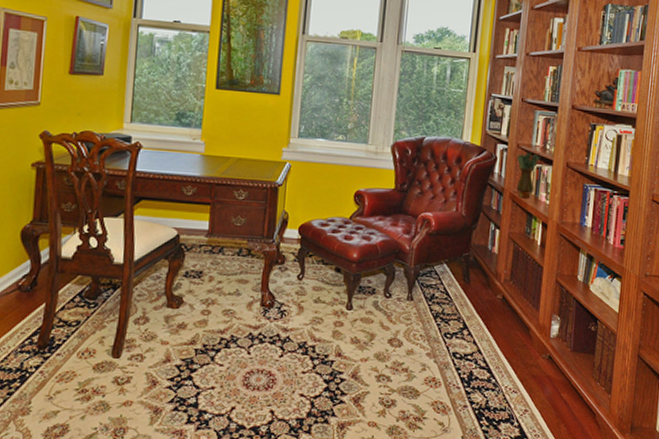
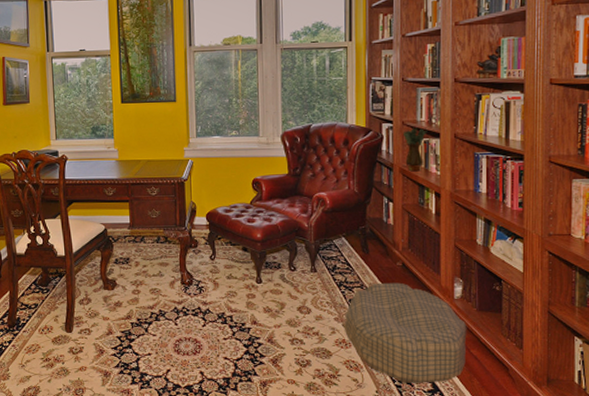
dog bed: none [435,316,560,429] -> present [344,282,467,383]

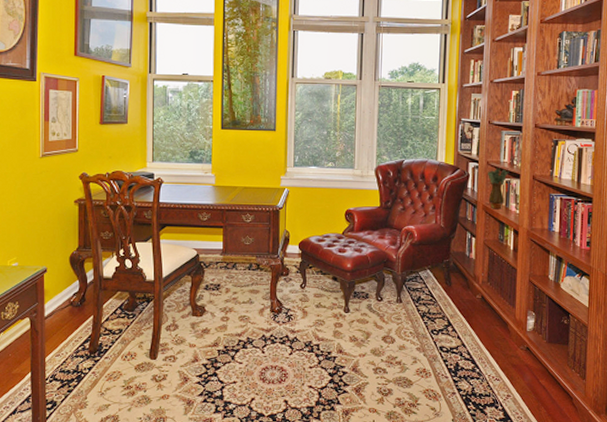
dog bed: present [344,282,467,383] -> none [425,314,537,412]

